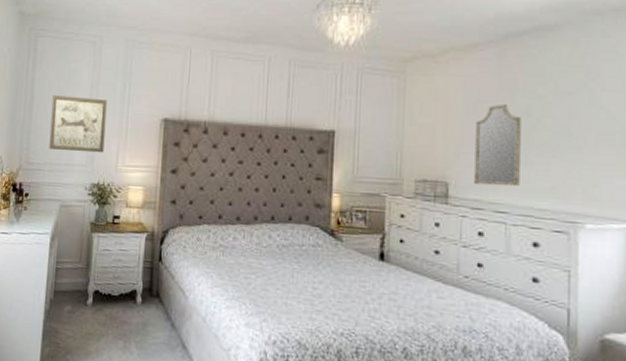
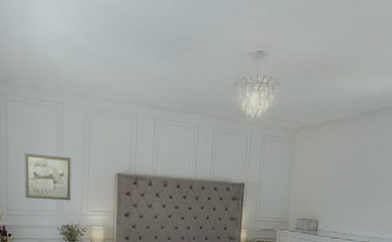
home mirror: present [474,103,521,186] -> none [335,164,369,222]

